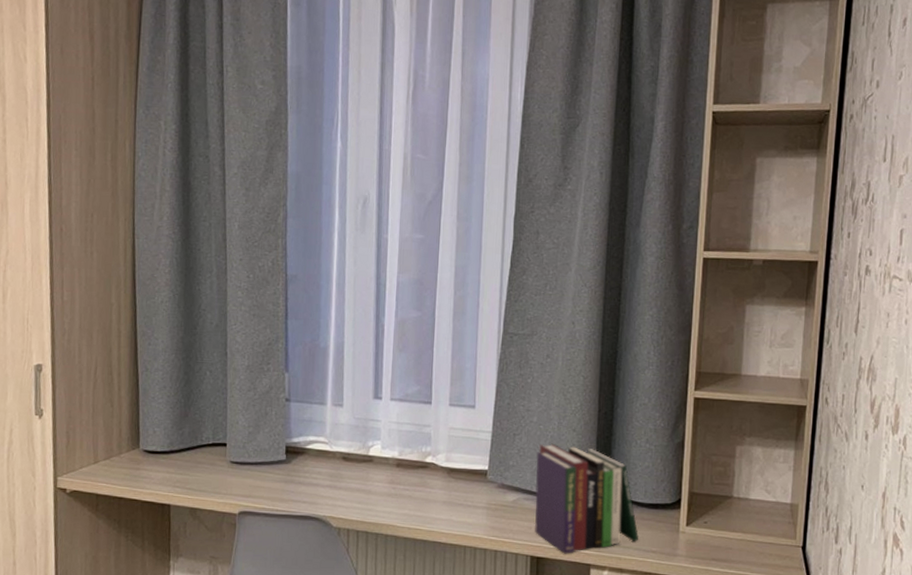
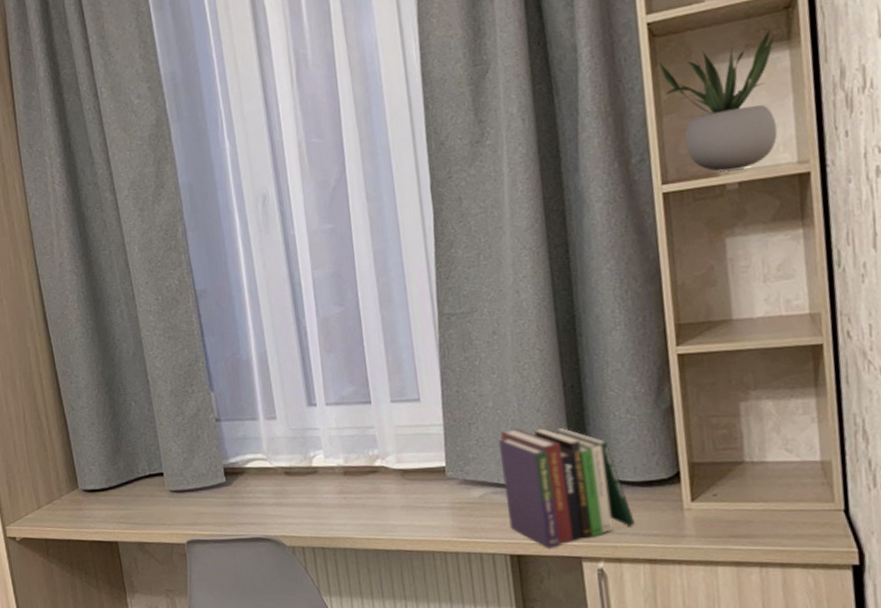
potted plant: none [717,138,809,249] -> present [659,29,778,171]

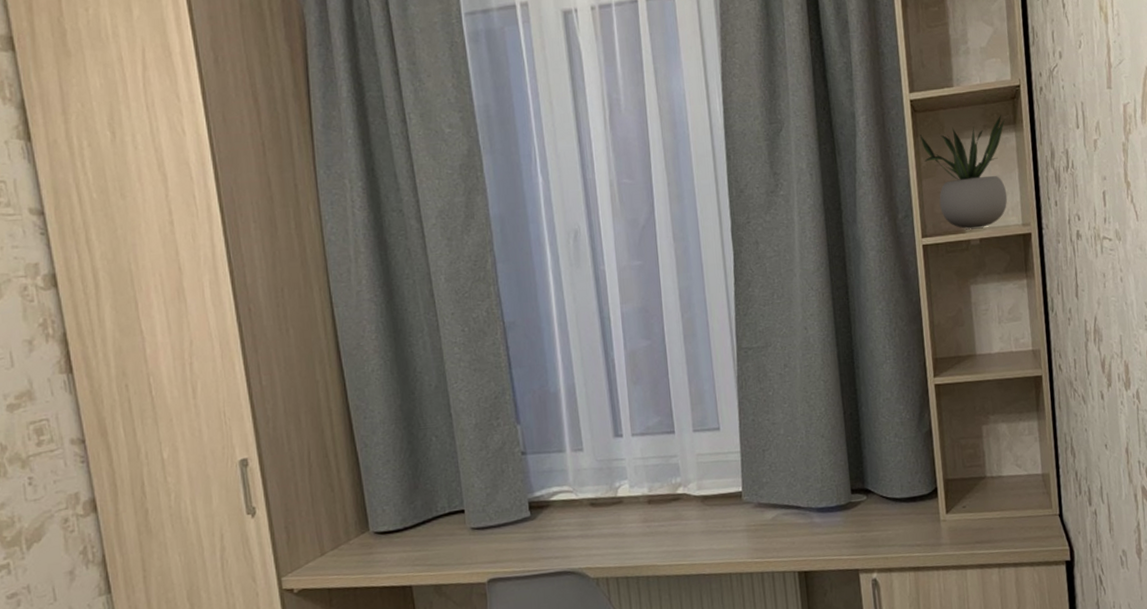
books: present [498,428,635,549] -> none [788,452,902,564]

